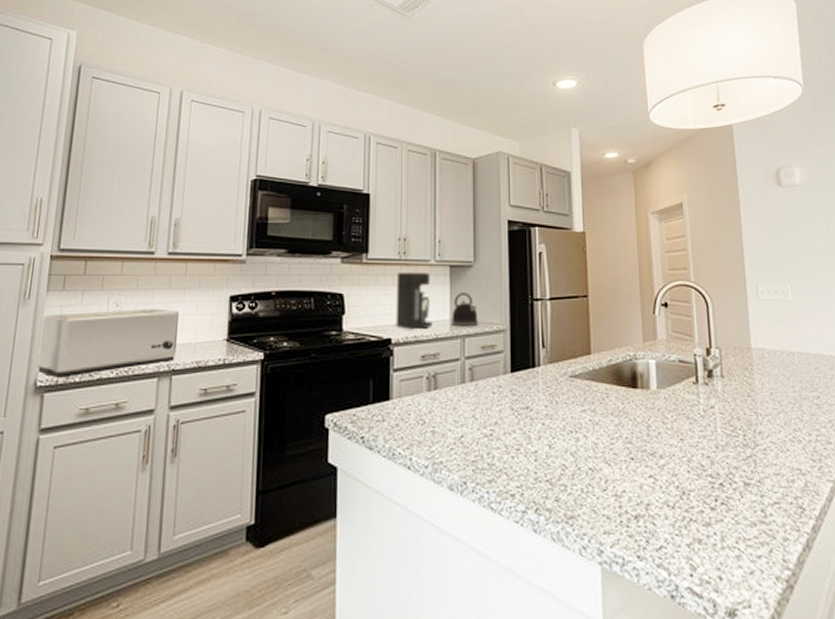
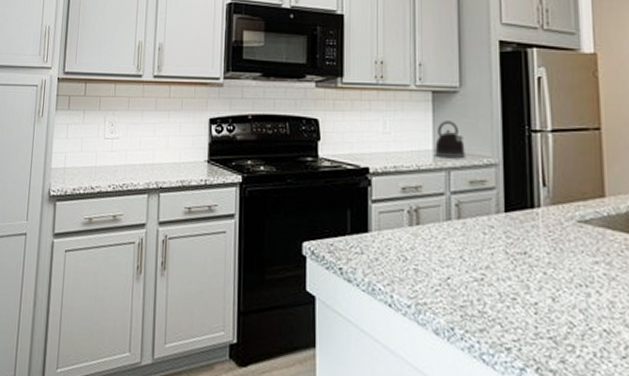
toaster: present [37,308,179,379] -> none [50,128,164,190]
coffee maker: present [395,271,432,330] -> none [373,97,413,160]

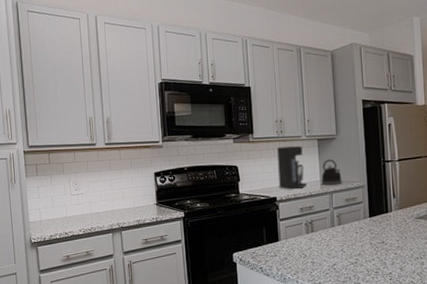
coffee maker: none [373,97,413,160] -> present [276,145,307,190]

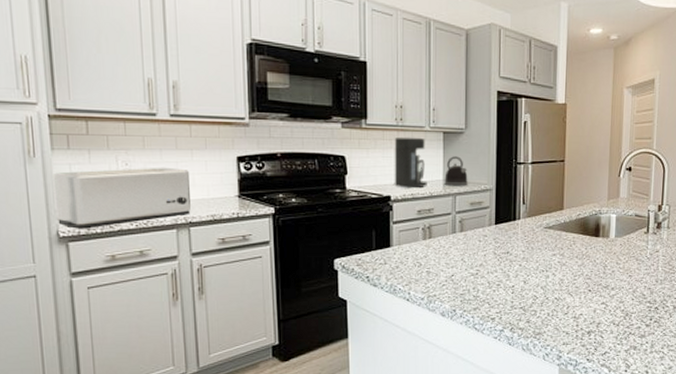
toaster: none [27,184,122,237] -> present [52,167,191,230]

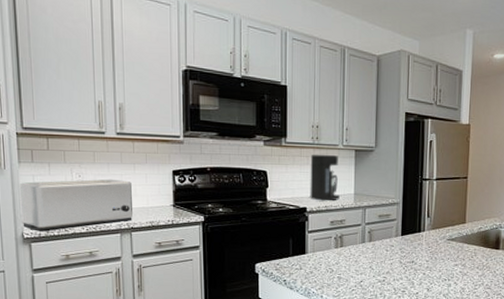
kettle: present [444,156,468,186] -> none [355,172,377,200]

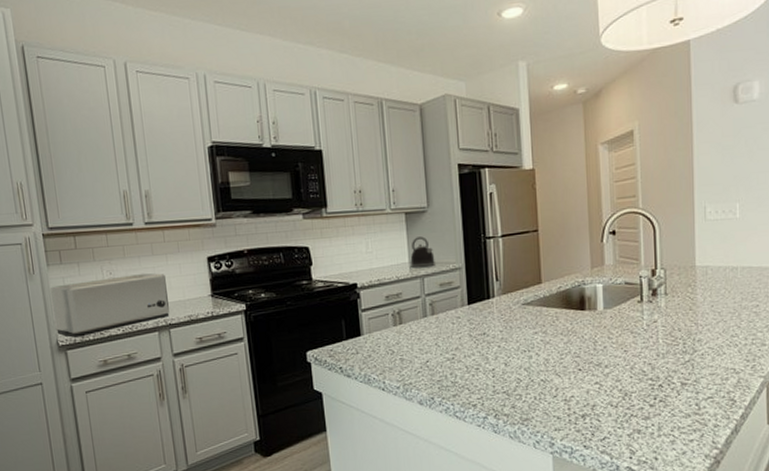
coffee maker: present [310,154,340,201] -> none [355,220,393,275]
kettle: none [355,172,377,200] -> present [410,236,435,269]

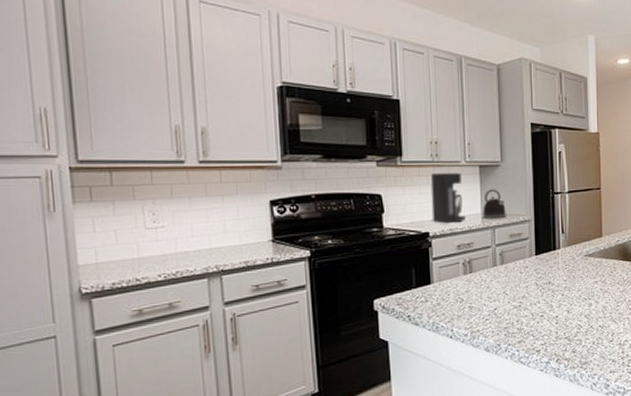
toaster: present [49,273,170,339] -> none [74,214,222,285]
coffee maker: none [355,220,393,275] -> present [430,172,466,224]

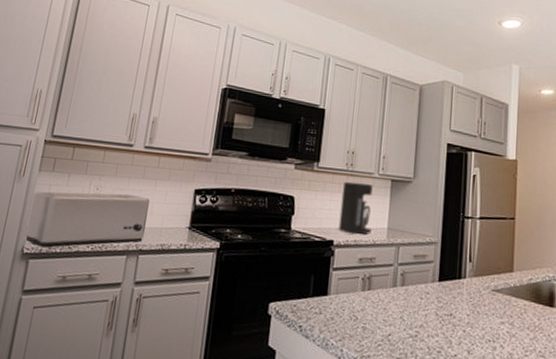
toaster: none [74,214,222,285] -> present [25,191,150,249]
kettle: present [482,189,506,219] -> none [388,205,413,237]

